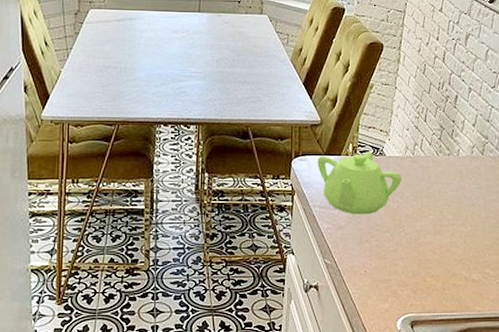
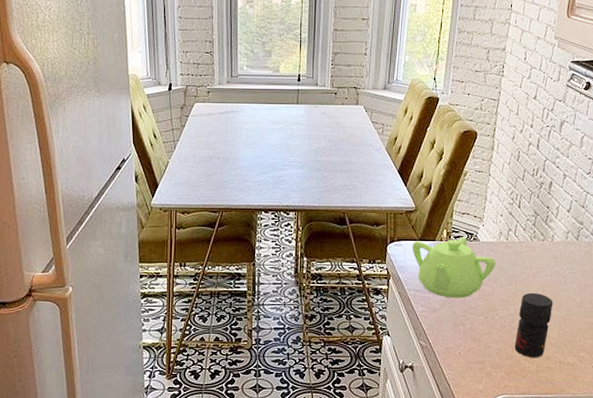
jar: none [420,208,459,274] -> present [514,292,553,357]

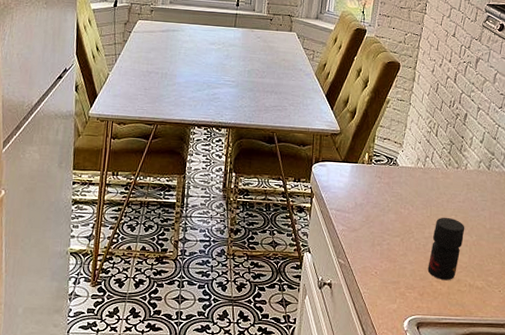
teapot: present [412,237,496,298] -> none [335,161,414,220]

